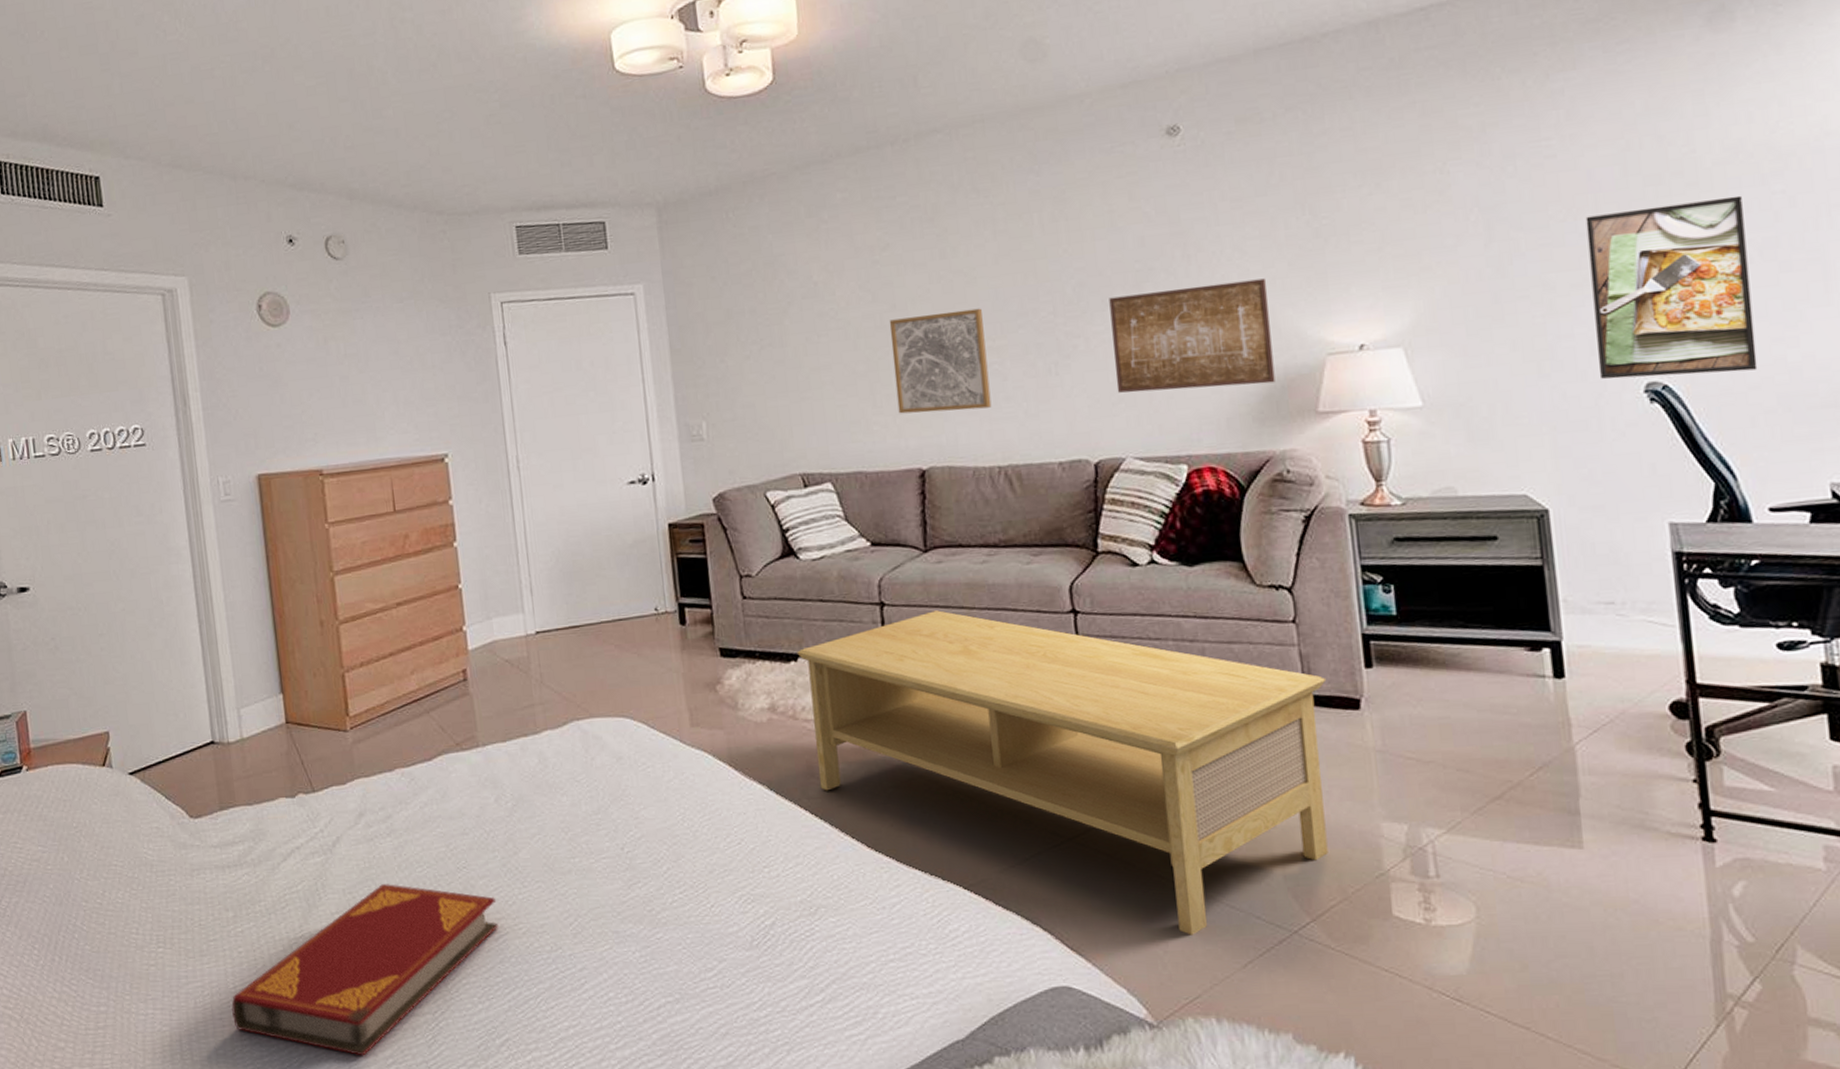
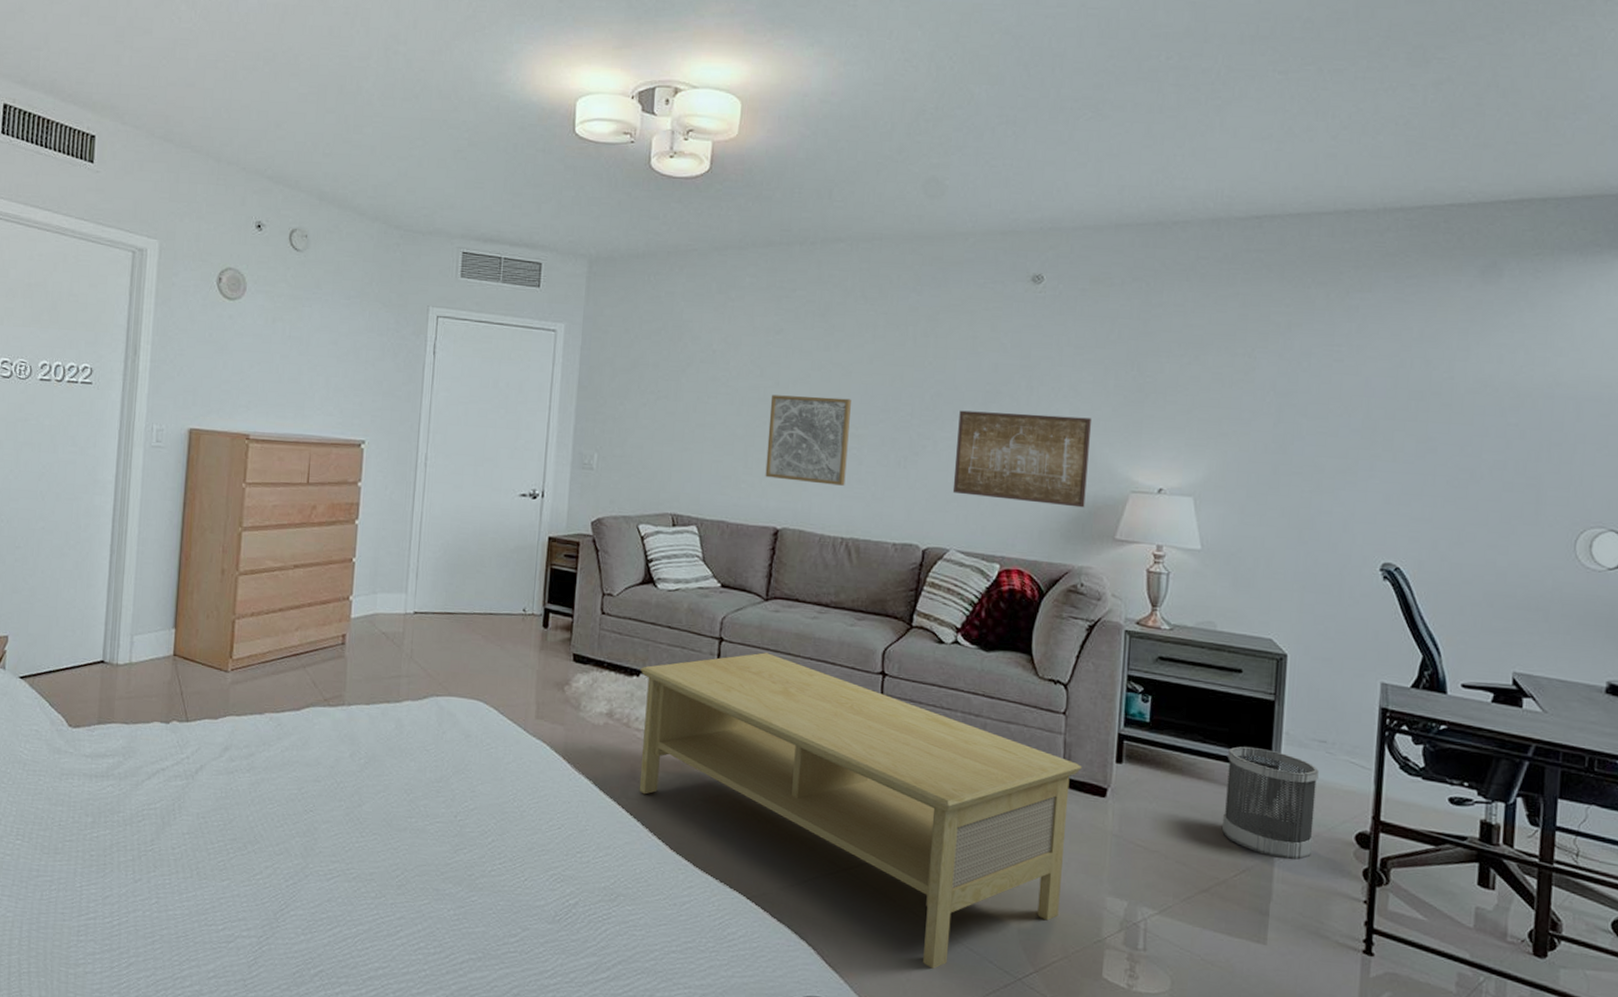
hardback book: present [231,884,498,1056] -> none [74,814,334,967]
wastebasket: none [1497,623,1621,746] -> present [1222,746,1319,860]
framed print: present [1585,195,1758,379] -> none [1348,416,1483,568]

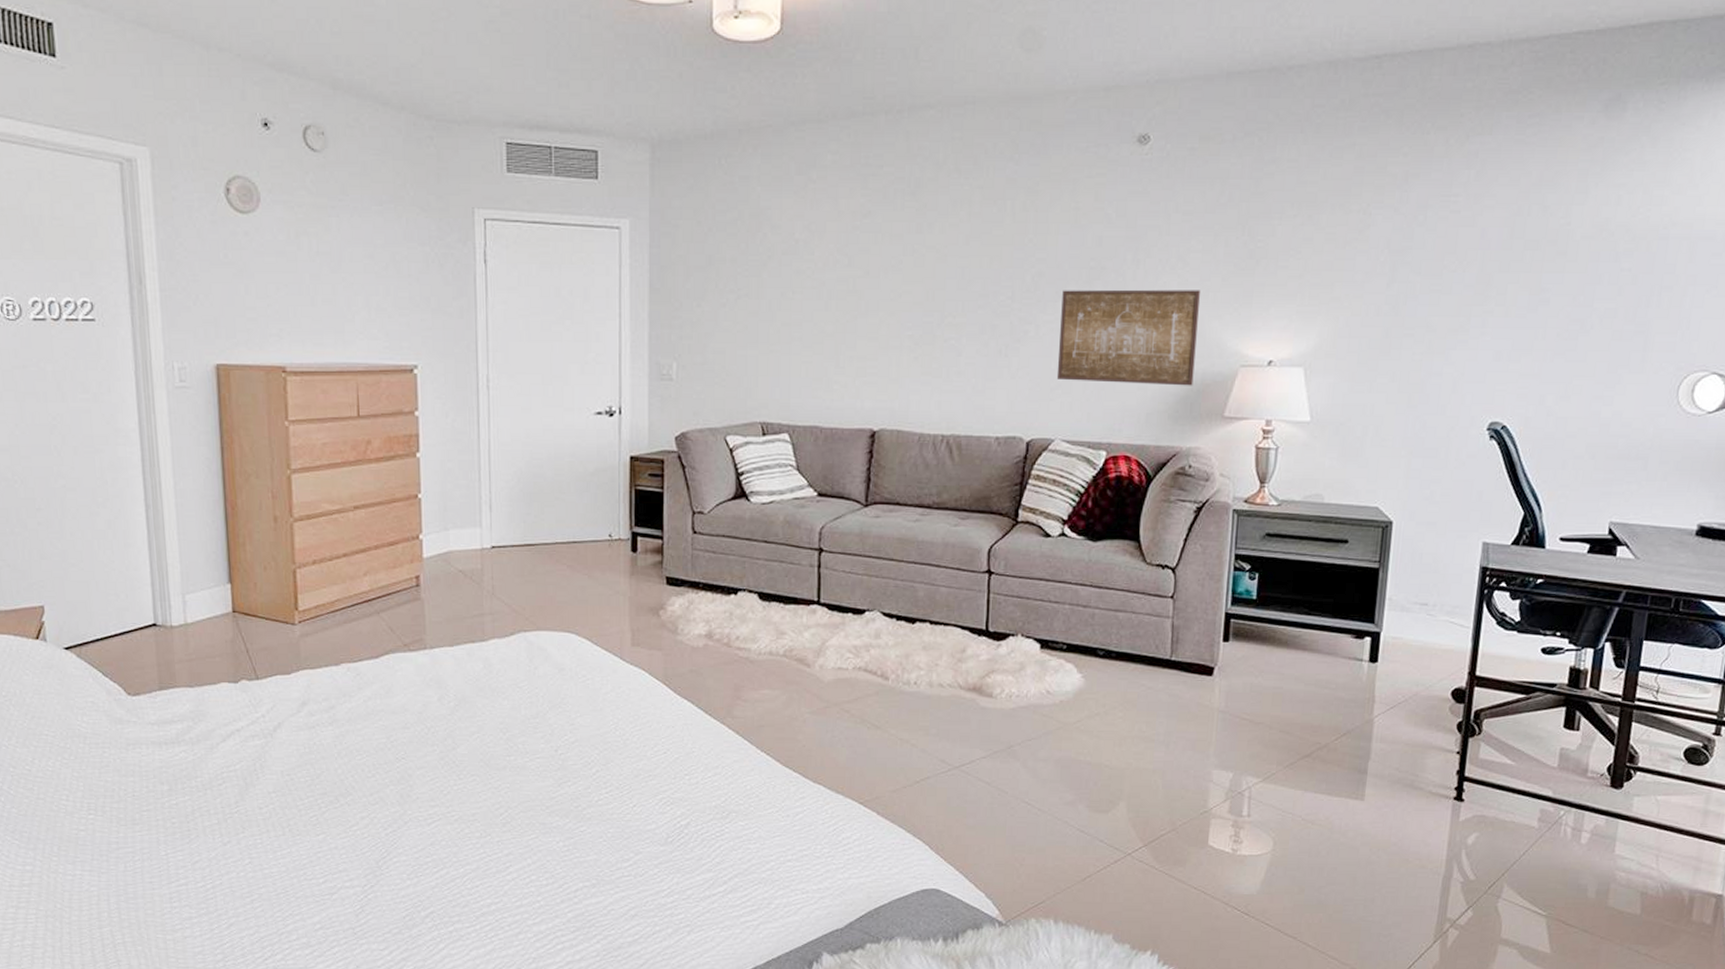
coffee table: present [639,652,1083,969] -> none [737,560,1190,852]
wall art: present [765,395,851,486] -> none [858,284,947,380]
wastebasket: present [1222,746,1319,860] -> none [1325,616,1419,719]

